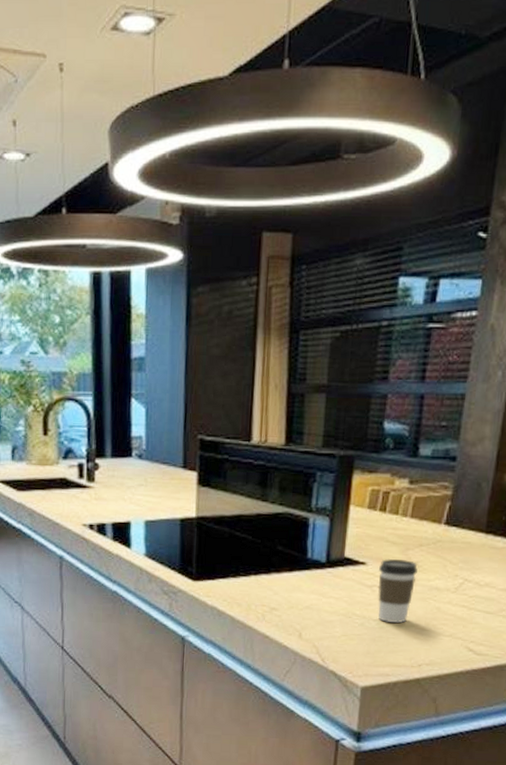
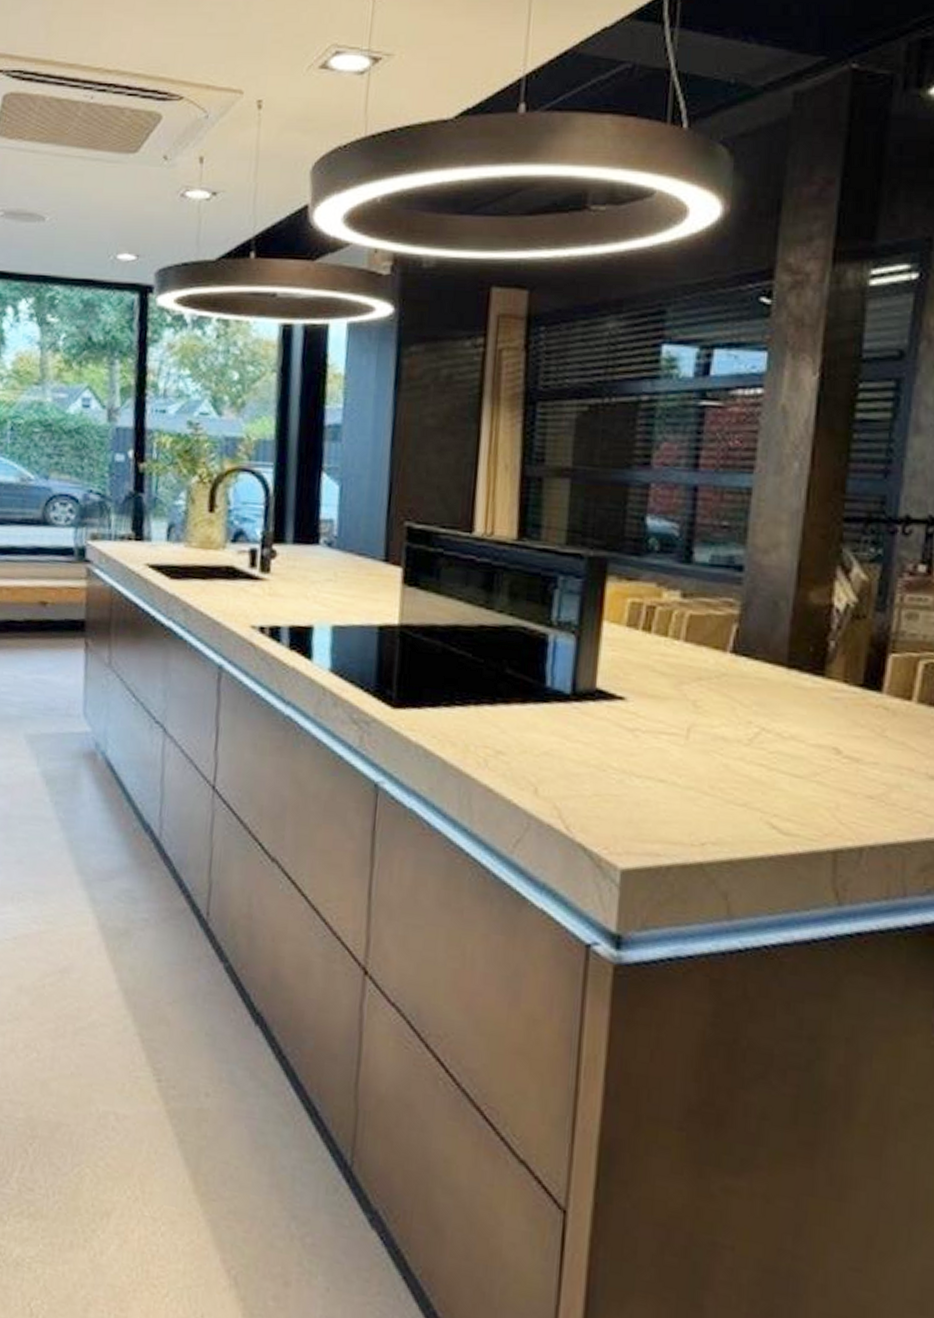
coffee cup: present [378,558,418,623] -> none [642,693,696,783]

